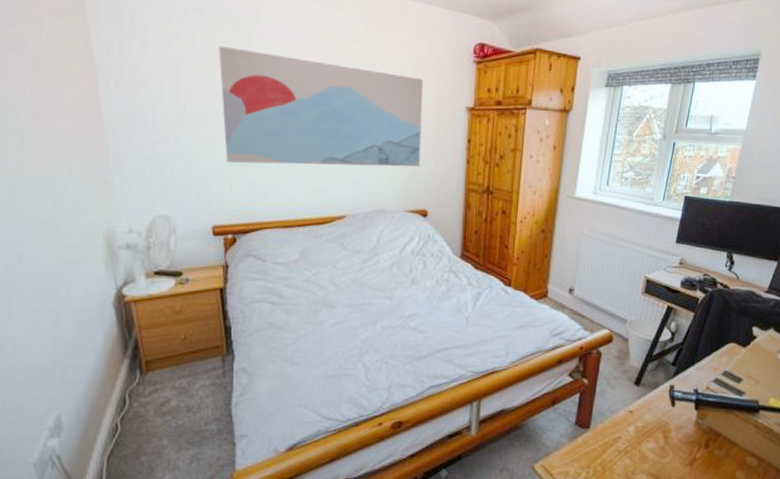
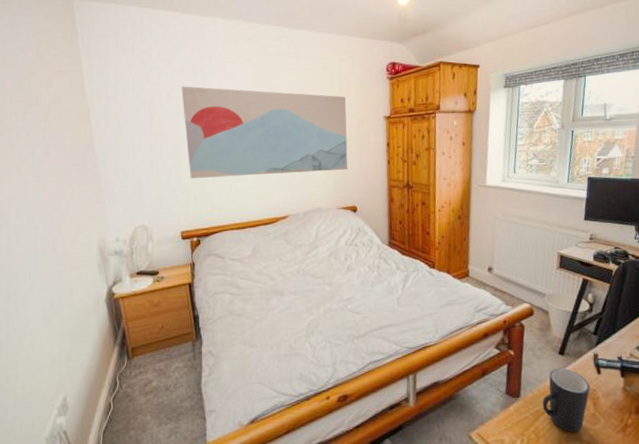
mug: none [612,399,662,465] -> present [542,368,590,432]

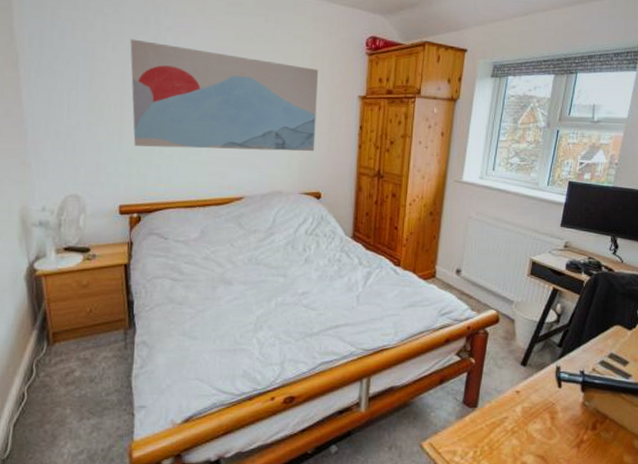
mug: present [542,368,590,432] -> none [499,380,549,445]

